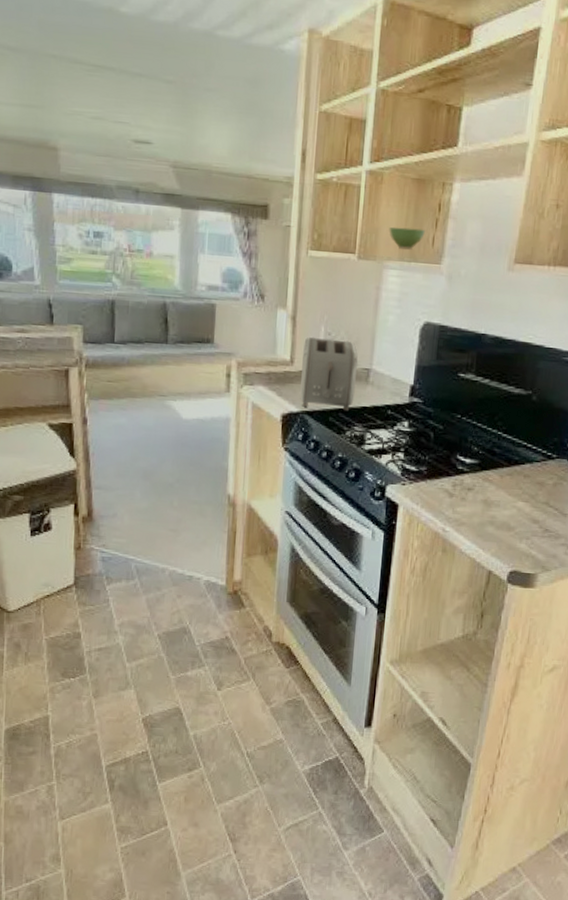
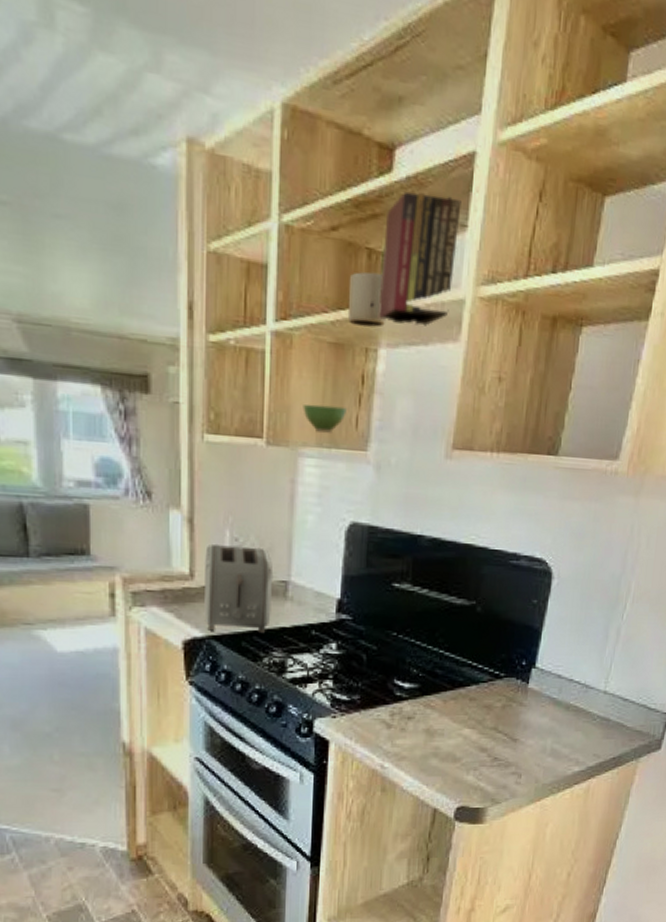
mug: none [429,123,461,166] -> present [347,272,387,327]
books: none [454,60,528,164] -> present [377,191,461,326]

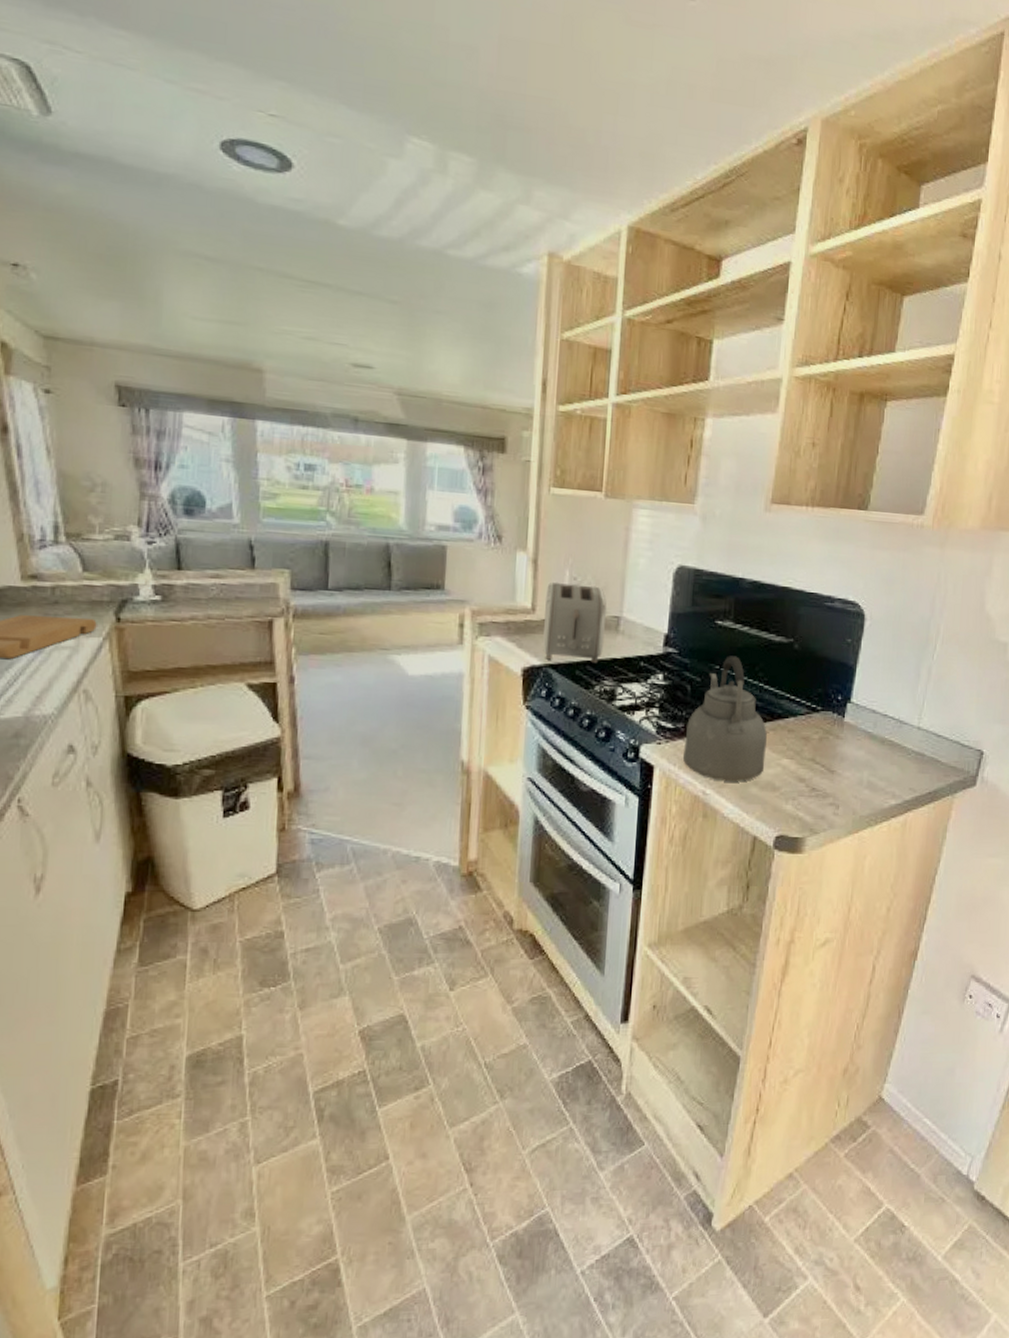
bowl: present [303,404,348,434] -> none [638,463,678,489]
mug: present [347,272,387,327] -> none [679,356,713,401]
kettle: none [360,621,448,753] -> present [683,656,767,781]
books: present [377,191,461,326] -> none [705,292,779,400]

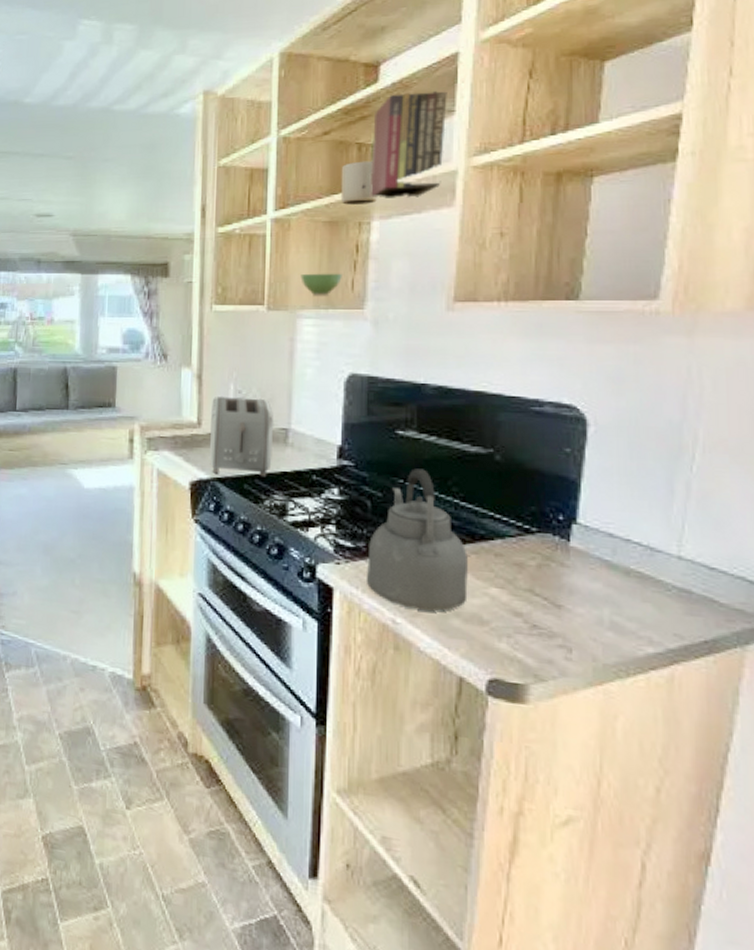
bowl: none [638,463,678,489] -> present [300,273,344,297]
mug: none [679,356,713,401] -> present [340,160,378,205]
books: none [705,292,779,400] -> present [369,90,447,198]

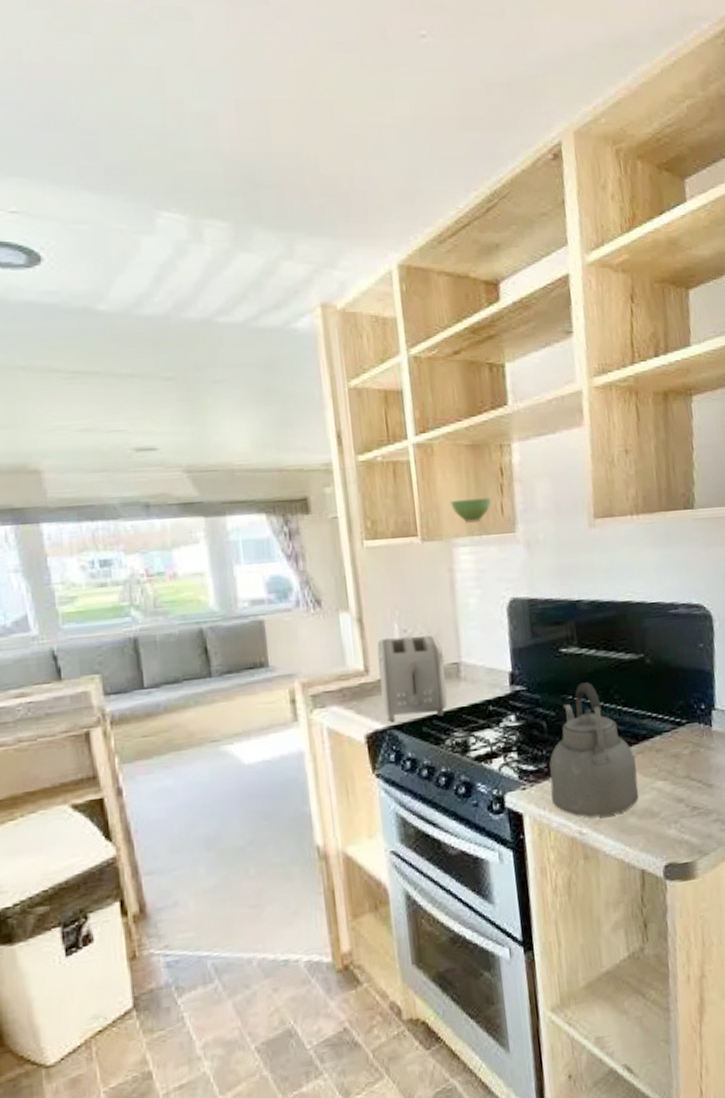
mug: present [340,160,378,205] -> none [475,381,515,427]
books: present [369,90,447,198] -> none [500,311,569,420]

